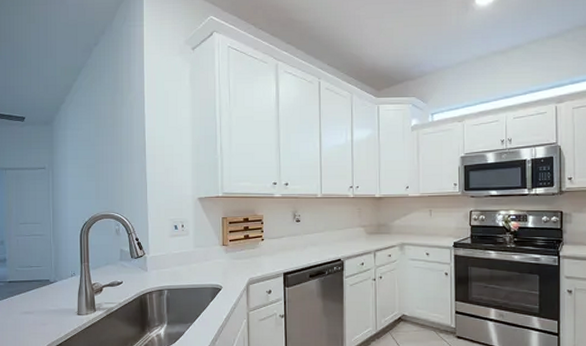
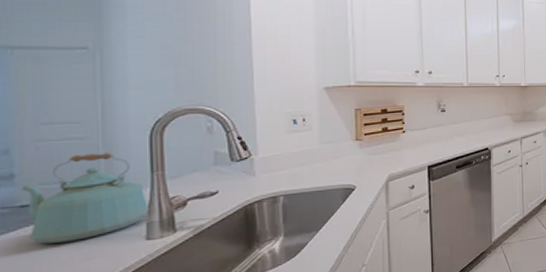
kettle: none [10,246,80,310] -> present [21,152,150,244]

